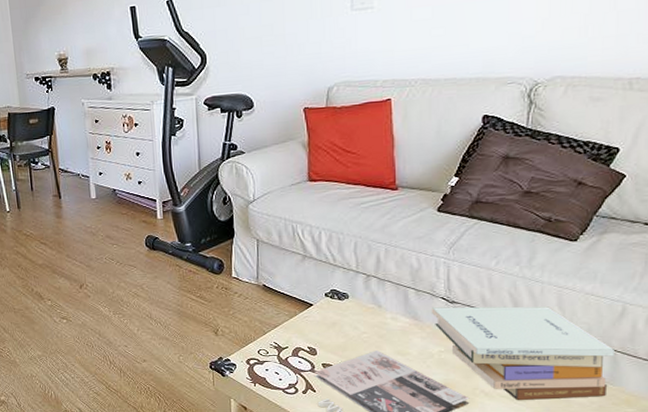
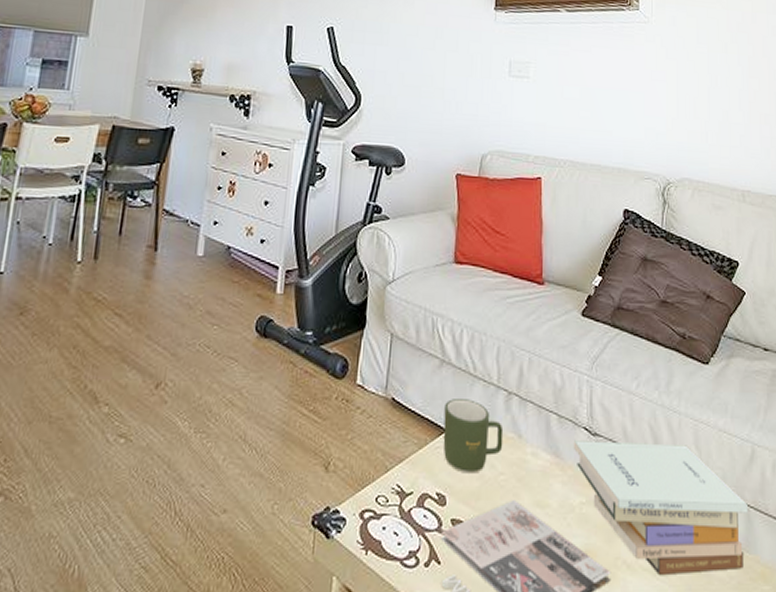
mug: none [309,282,365,334] -> present [443,399,504,473]

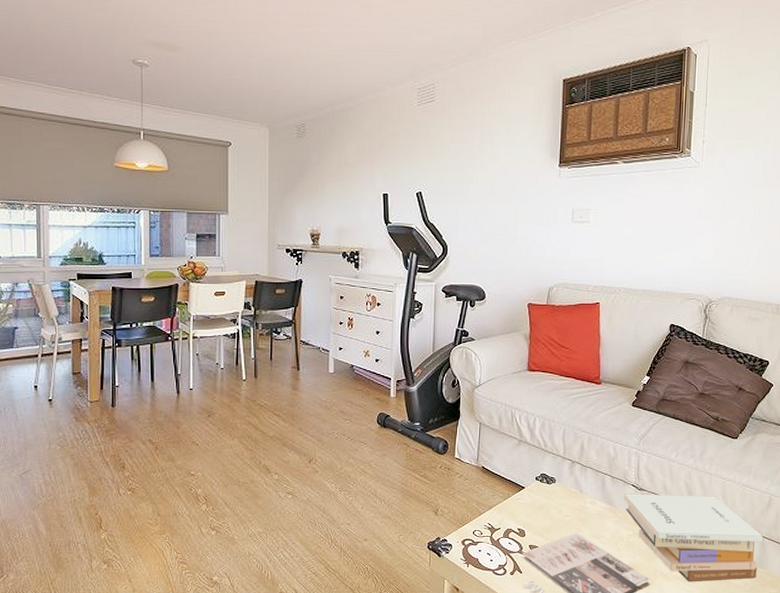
mug: present [443,399,504,473] -> none [522,467,569,516]

